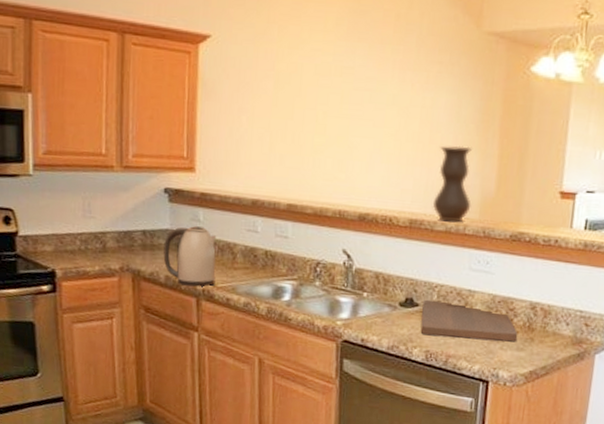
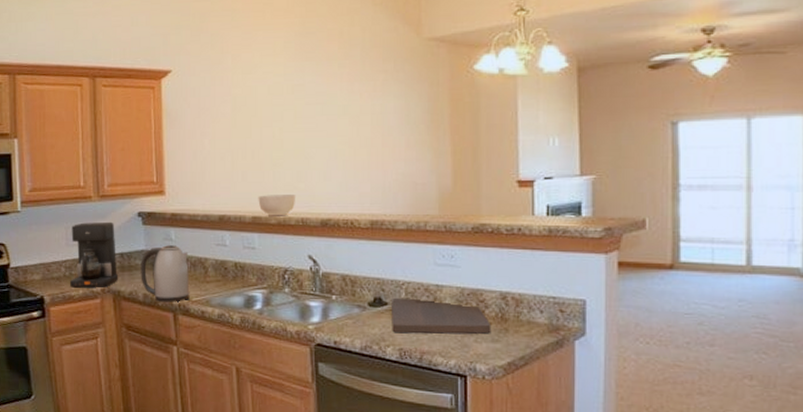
coffee maker: none [84,193,140,265] -> present [69,221,119,288]
bowl: none [295,182,336,207] -> present [258,195,296,216]
vase: present [432,145,472,223] -> none [391,146,430,220]

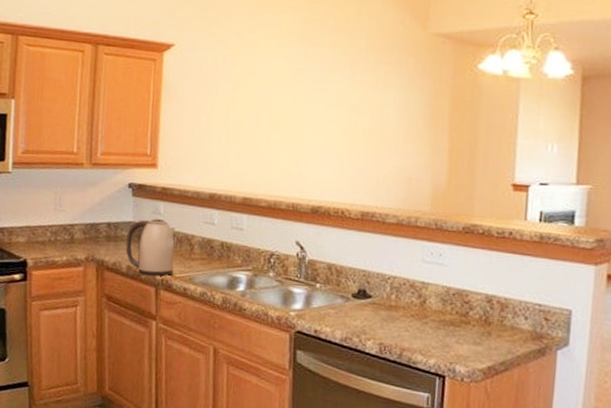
coffee maker: present [69,221,119,288] -> none [54,189,104,256]
bowl: present [258,195,296,216] -> none [250,177,289,200]
cutting board: present [392,297,492,334] -> none [373,291,475,336]

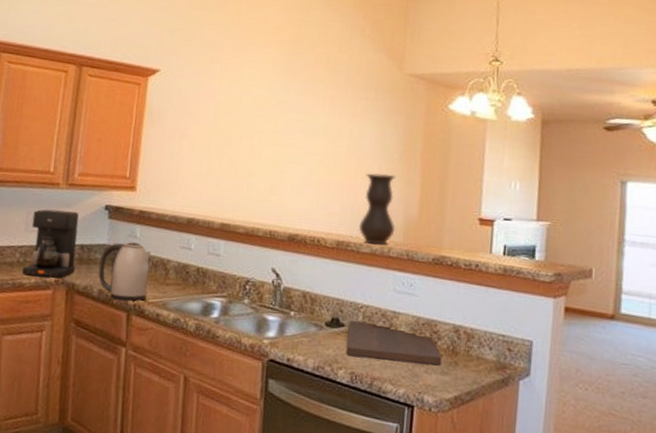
coffee maker: none [54,189,104,256] -> present [22,209,79,278]
cutting board: none [373,291,475,336] -> present [346,319,442,366]
vase: none [383,140,423,215] -> present [358,173,396,245]

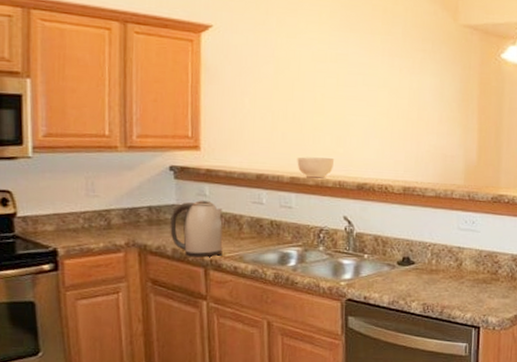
coffee maker: present [22,209,79,278] -> none [88,173,146,241]
bowl: none [229,203,267,227] -> present [297,157,335,178]
cutting board: present [346,319,442,366] -> none [417,257,503,291]
vase: present [358,173,396,245] -> none [423,121,457,188]

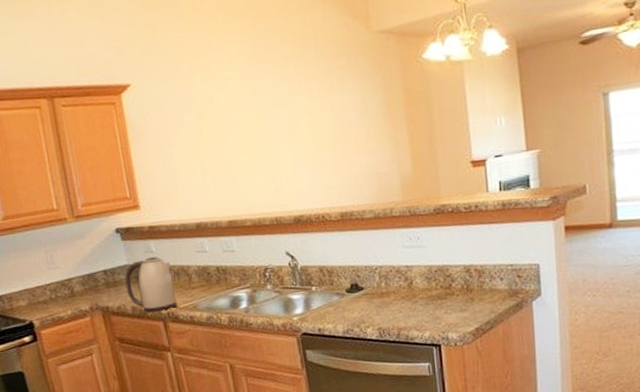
bowl: present [297,157,335,178] -> none [231,196,268,219]

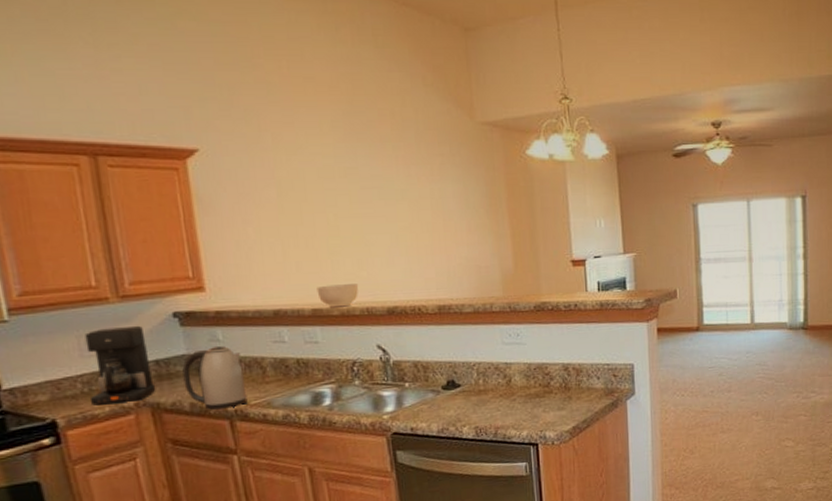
coffee maker: none [50,241,105,309] -> present [85,325,156,406]
bowl: none [231,196,268,219] -> present [316,284,359,308]

